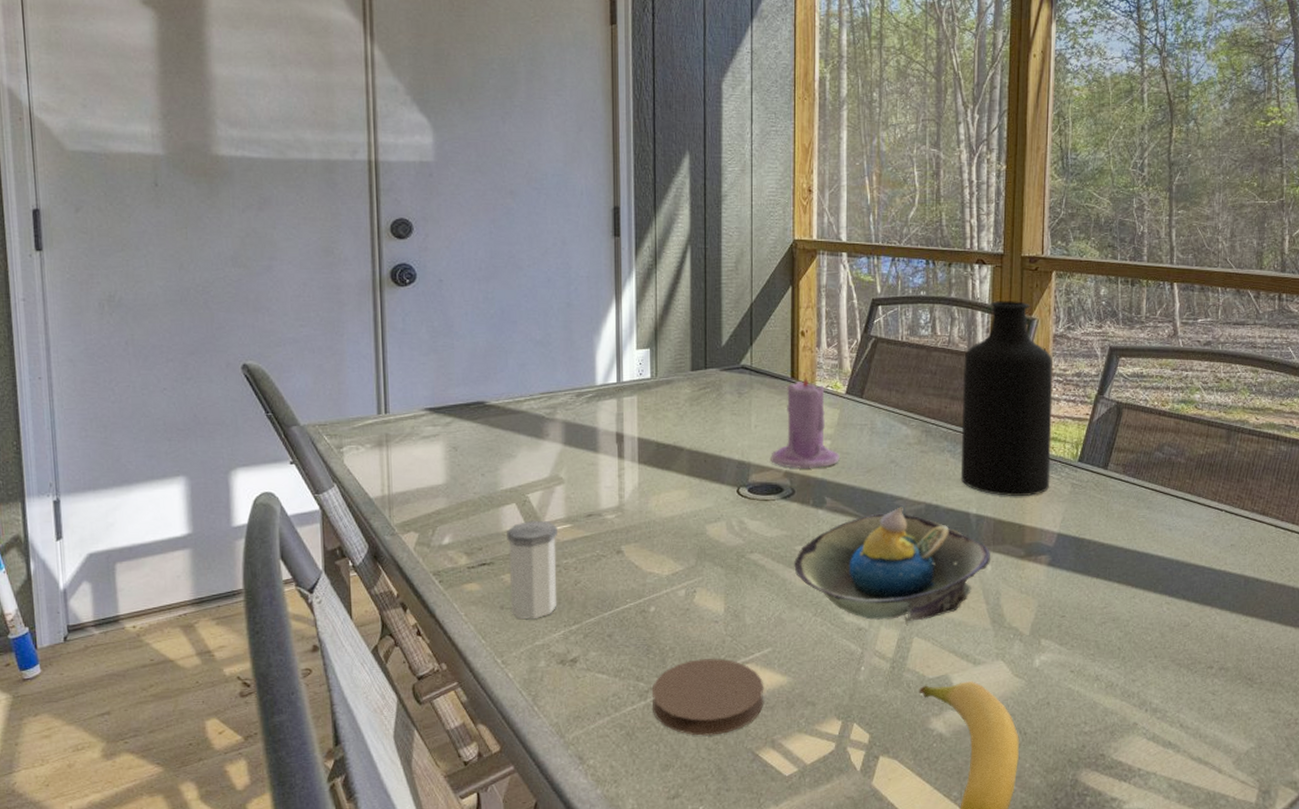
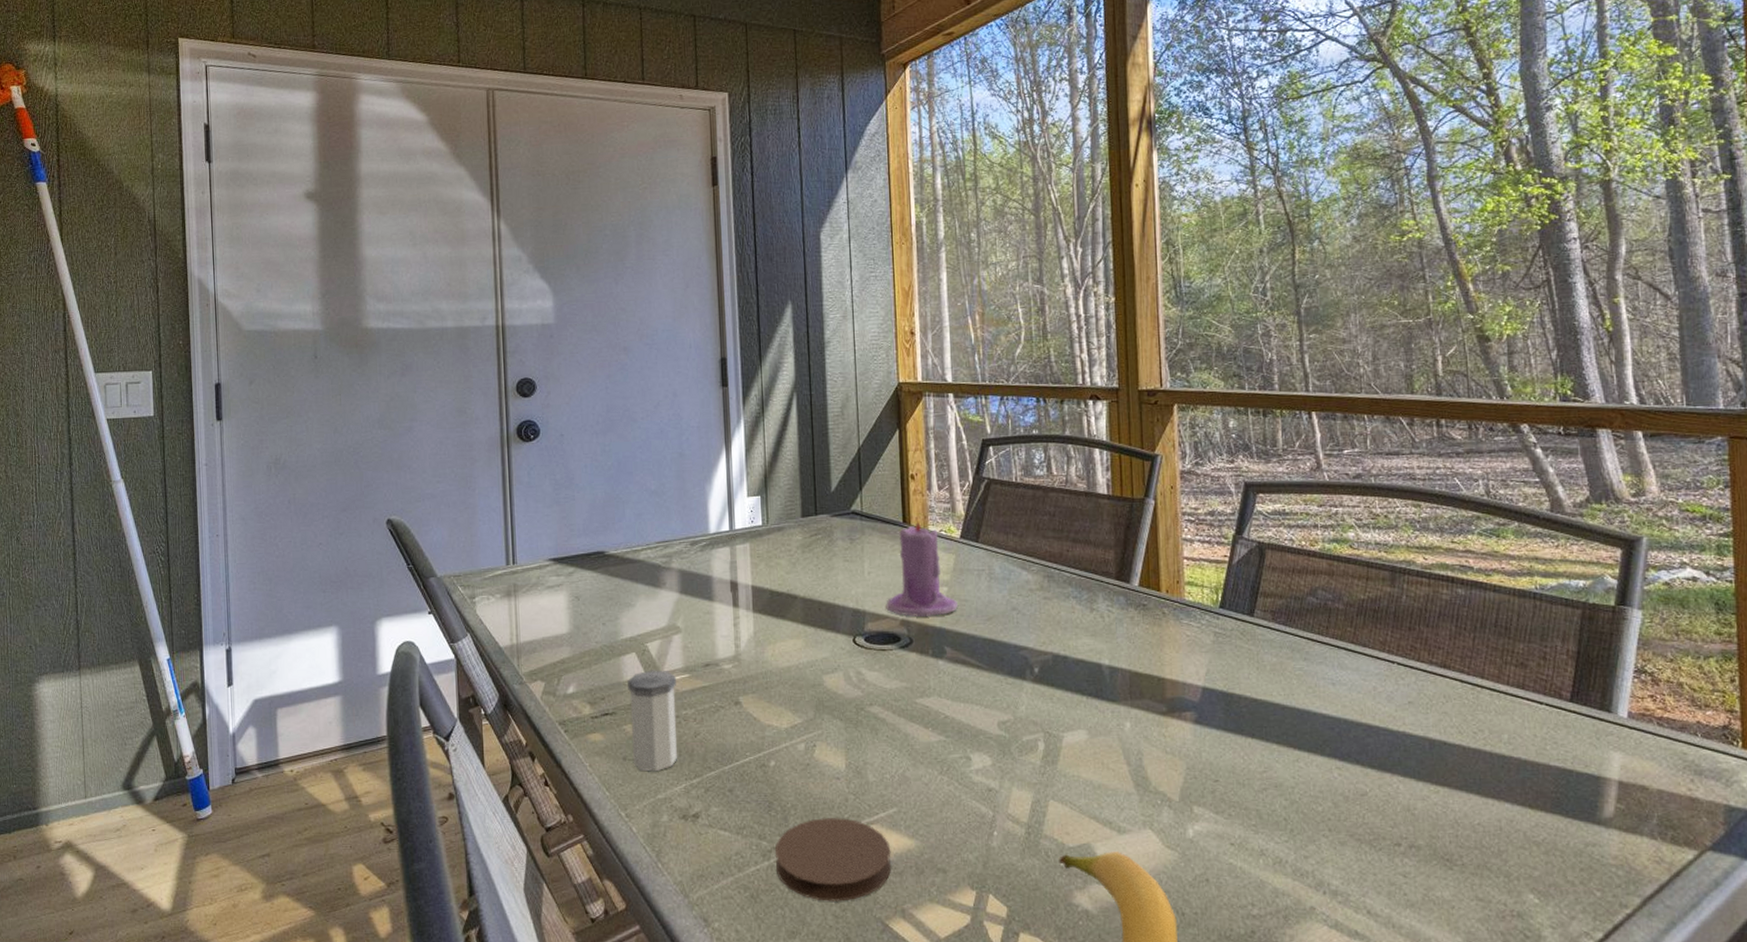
decorative bowl: present [794,507,991,626] -> none [916,657,1130,787]
bottle: present [960,301,1053,496] -> none [1084,437,1190,646]

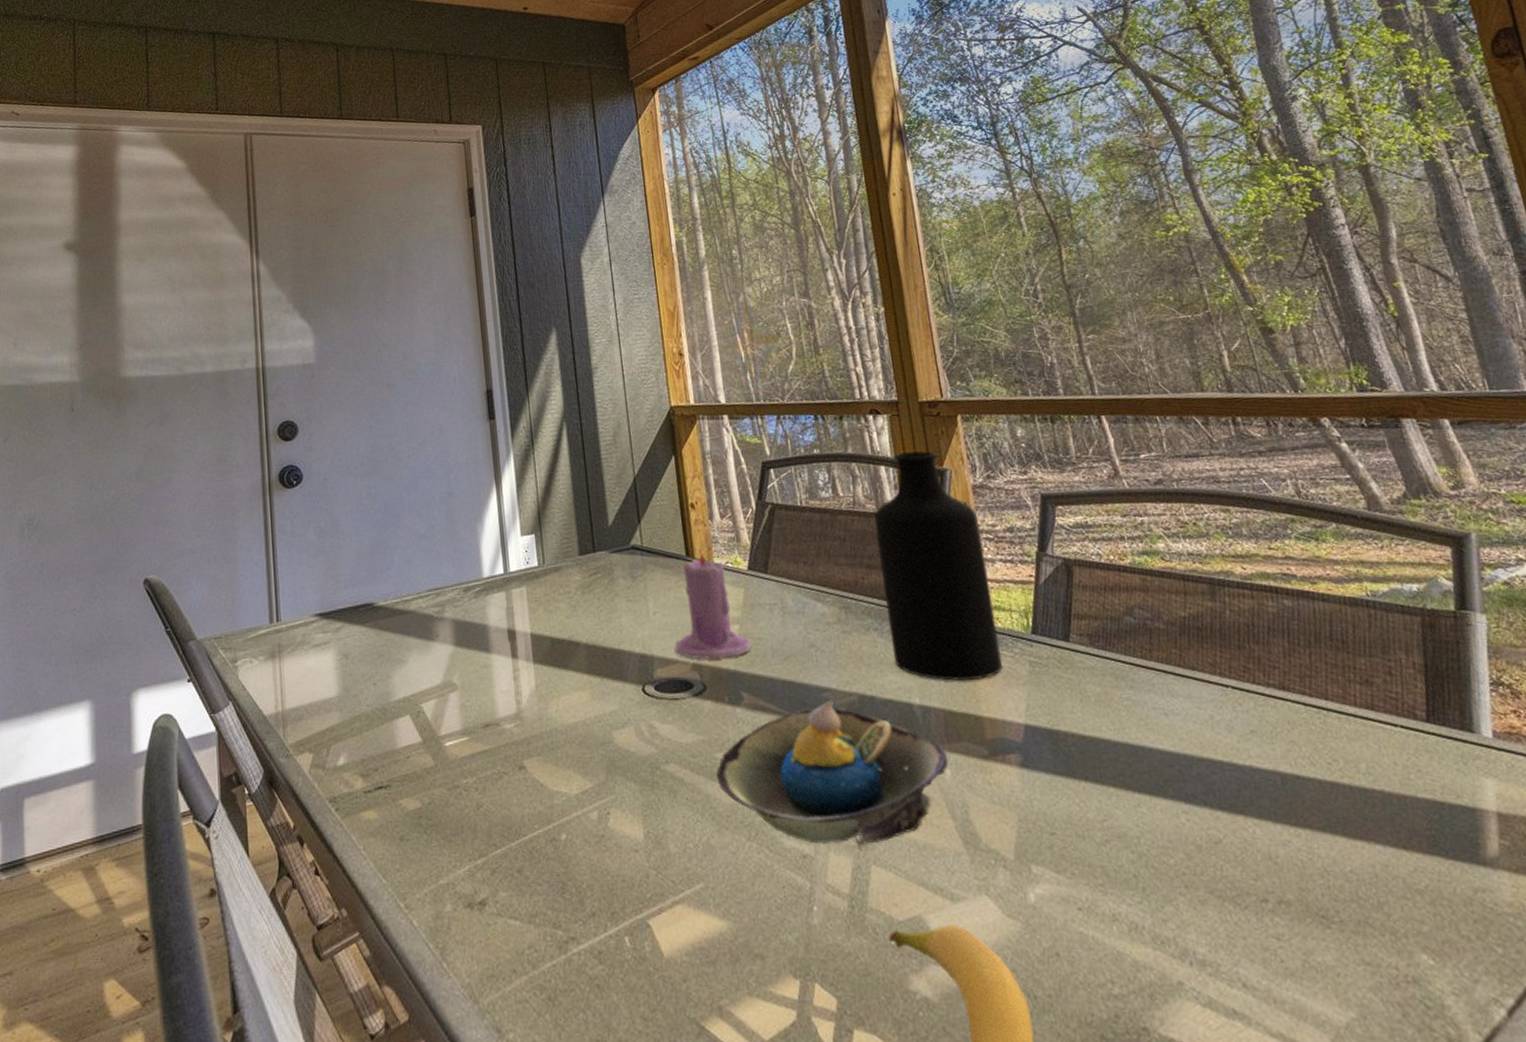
salt shaker: present [628,670,677,772] -> none [402,733,459,853]
coaster: present [774,817,892,901] -> none [572,897,704,1001]
decorative bowl: none [916,657,1130,787] -> present [716,700,949,851]
bottle: none [1084,437,1190,646] -> present [874,451,1003,681]

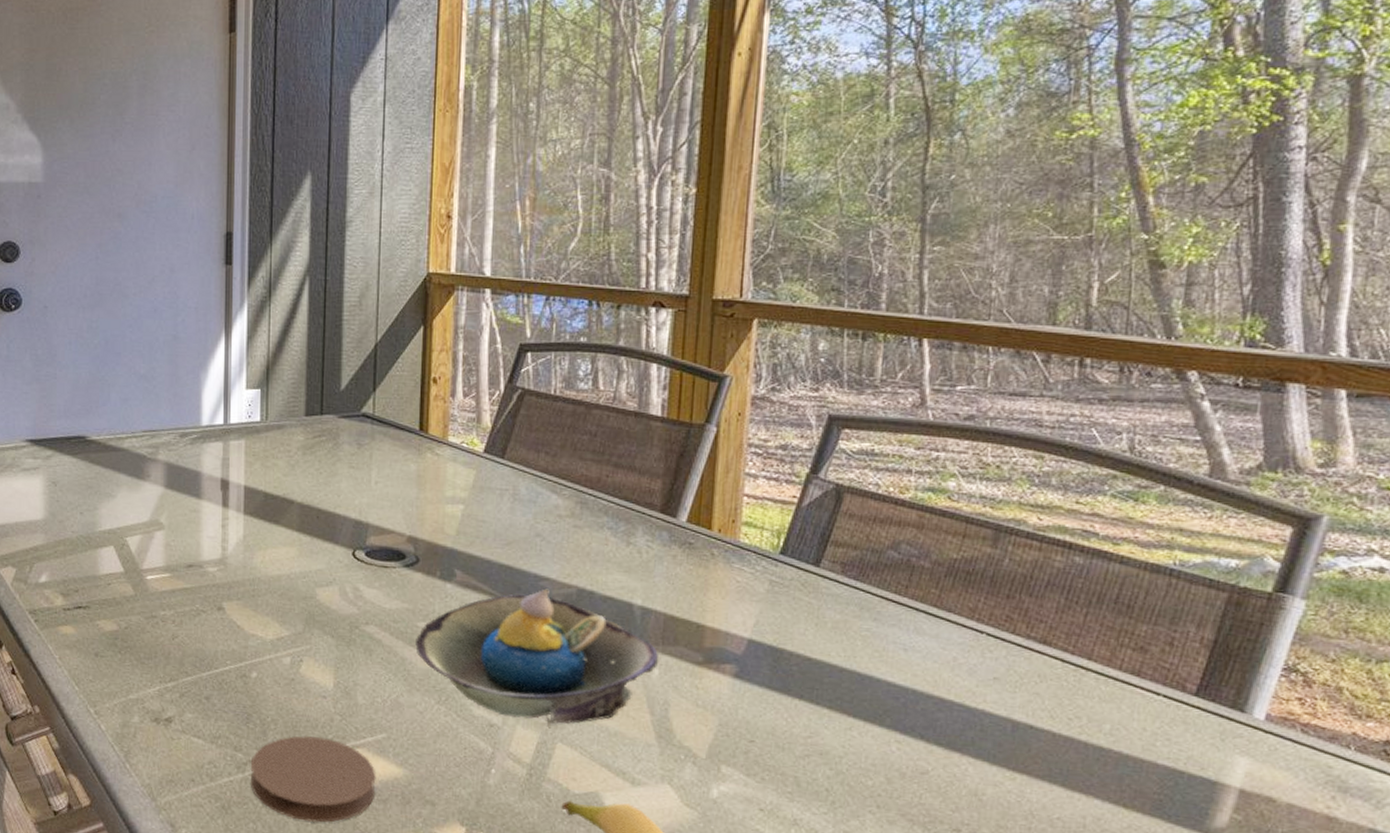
coaster: none [572,897,704,1001] -> present [250,736,376,823]
candle: present [674,549,752,660] -> none [392,425,474,535]
bottle: present [874,451,1003,681] -> none [623,352,750,591]

